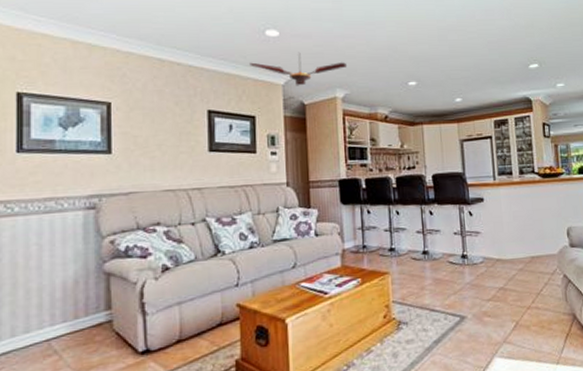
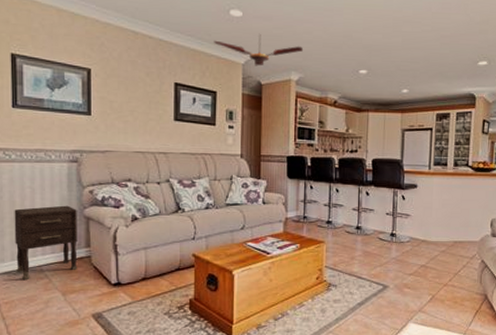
nightstand: none [16,261,96,361] -> present [14,205,78,281]

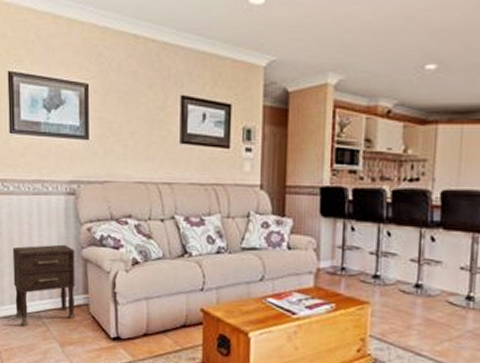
ceiling fan: present [214,33,304,66] -> none [228,24,346,69]

